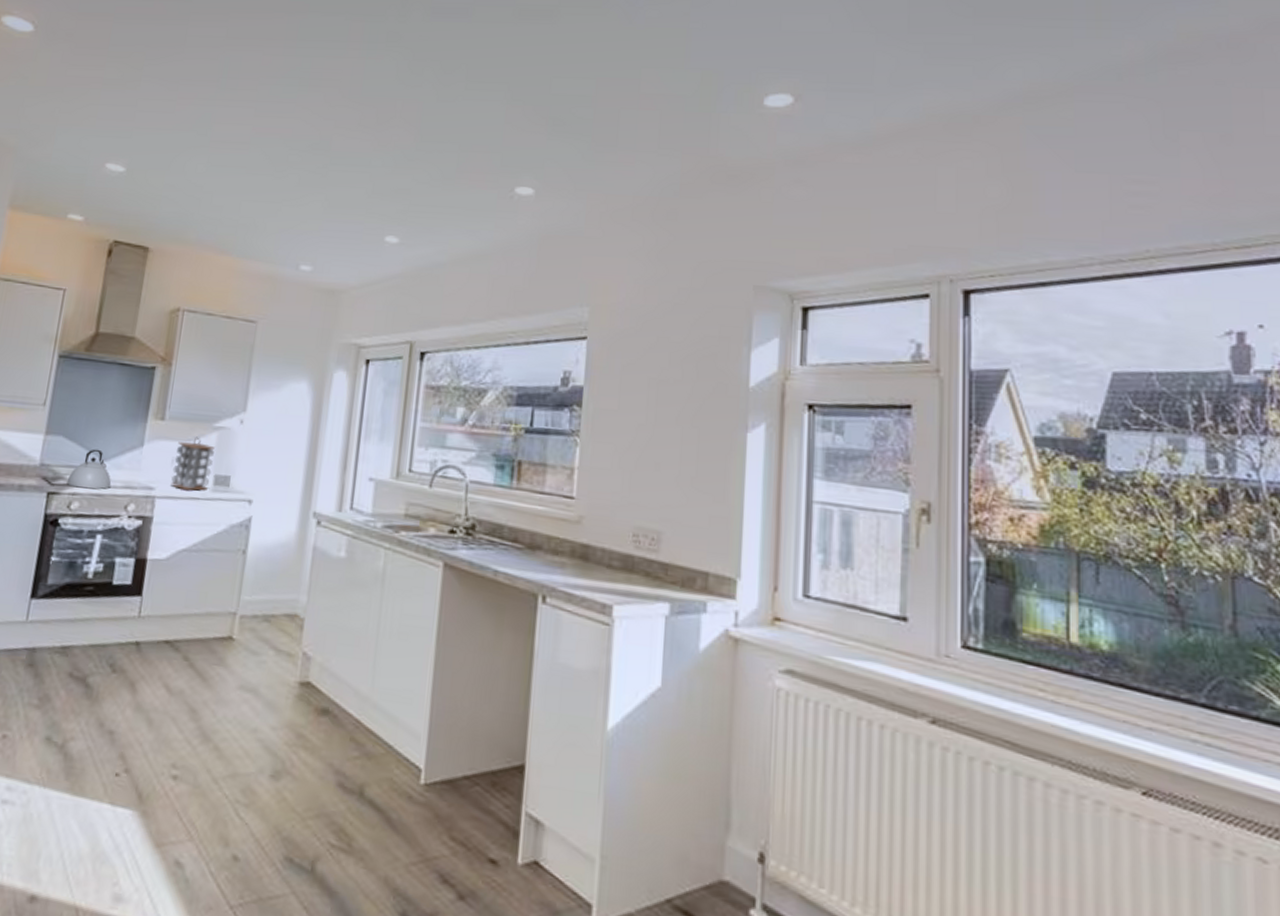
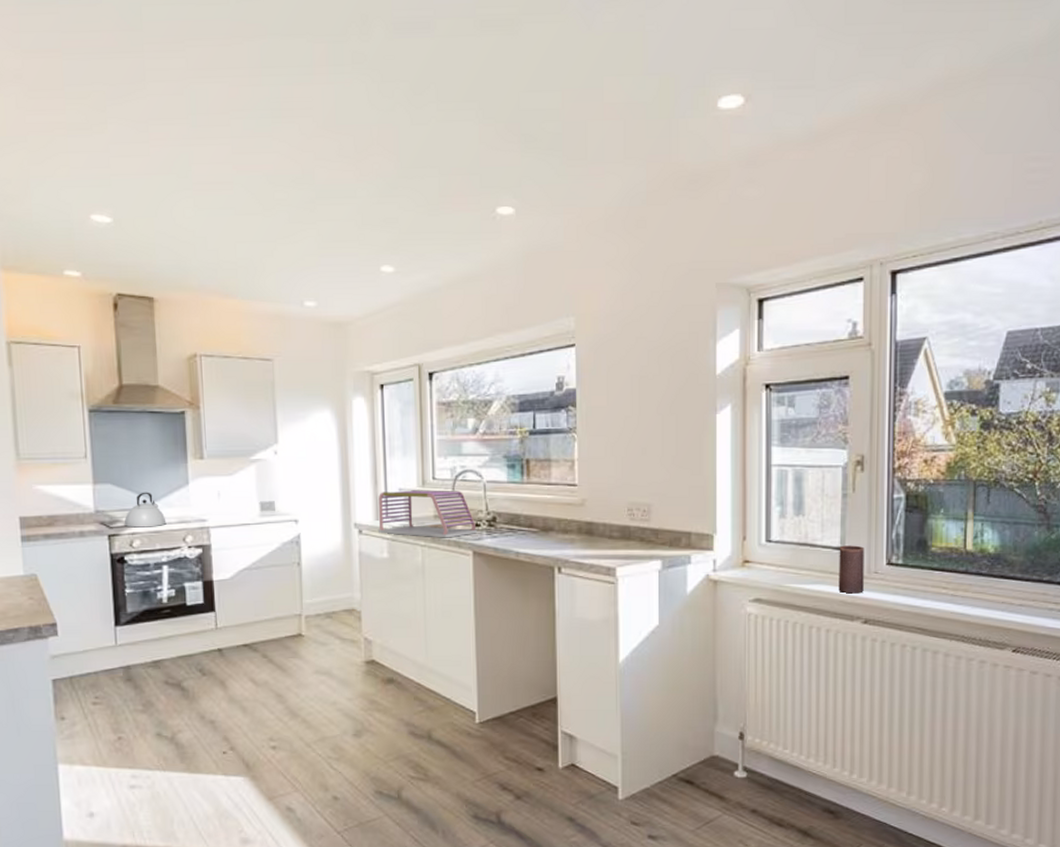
spice rack: present [171,436,215,491] -> none [220,470,256,519]
dish rack: none [338,479,453,544] -> present [377,490,478,538]
candle: none [897,614,932,682] -> present [838,545,864,594]

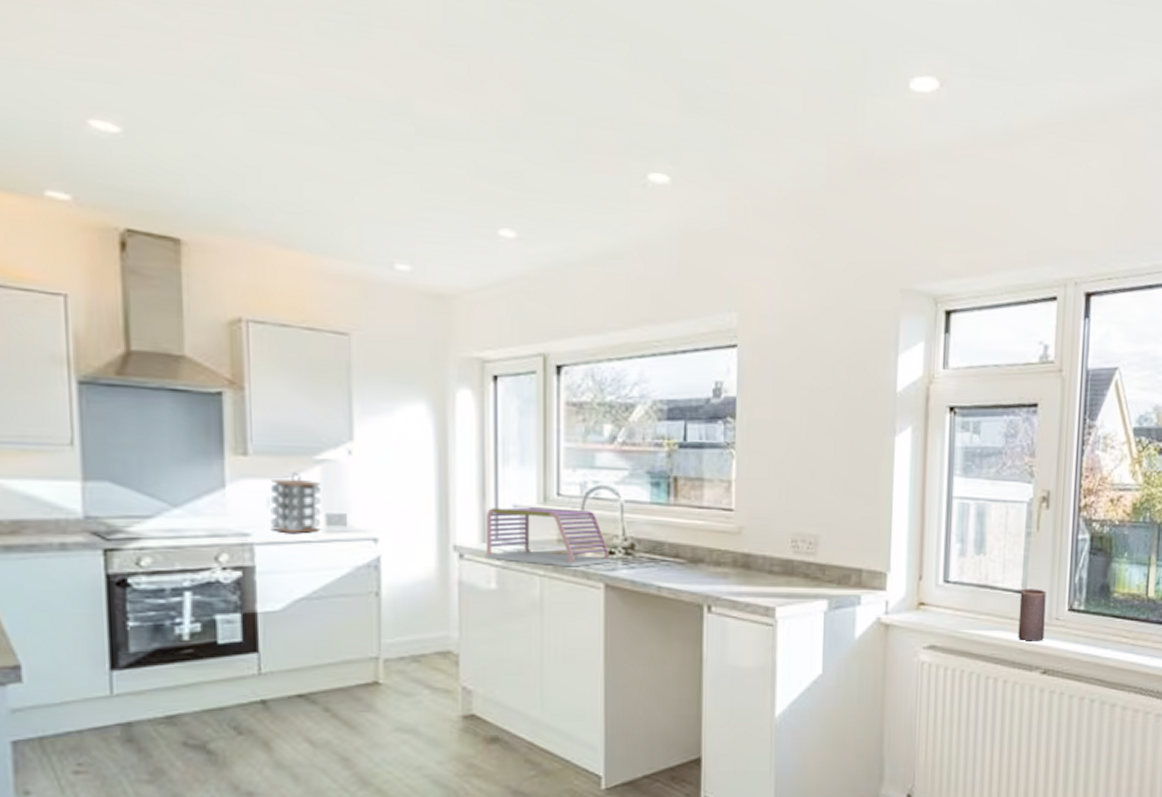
kettle: present [124,492,167,528] -> none [127,494,191,541]
spice rack: none [220,470,256,519] -> present [270,472,321,534]

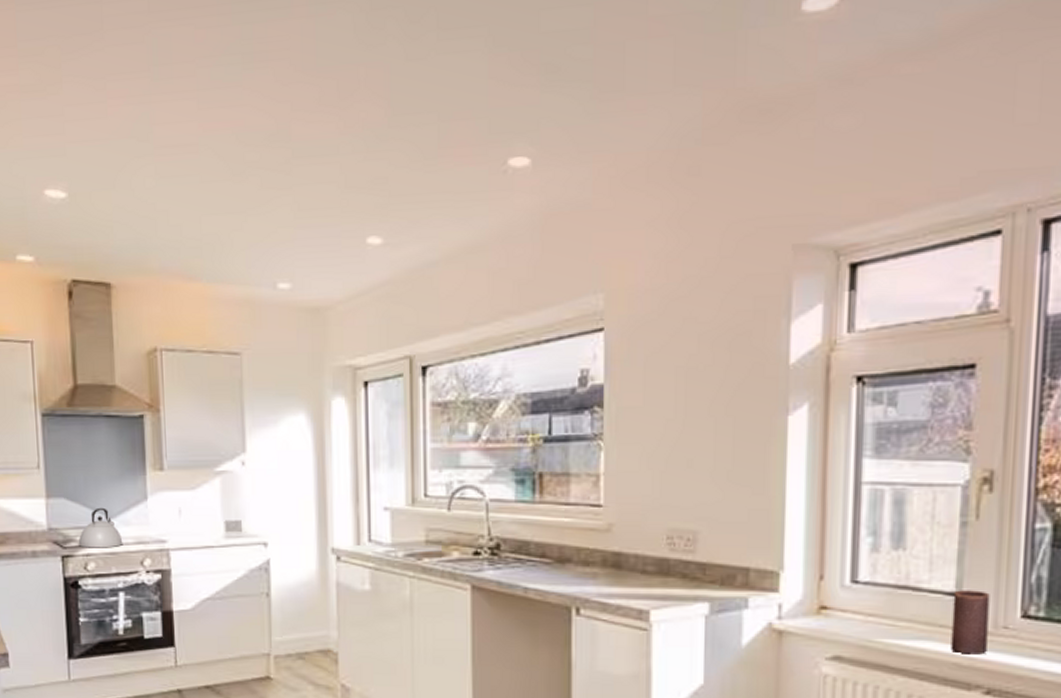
kettle: none [127,494,191,541] -> present [78,507,123,548]
spice rack: present [270,472,321,534] -> none [181,484,221,540]
dish rack: present [484,507,612,567] -> none [358,509,478,568]

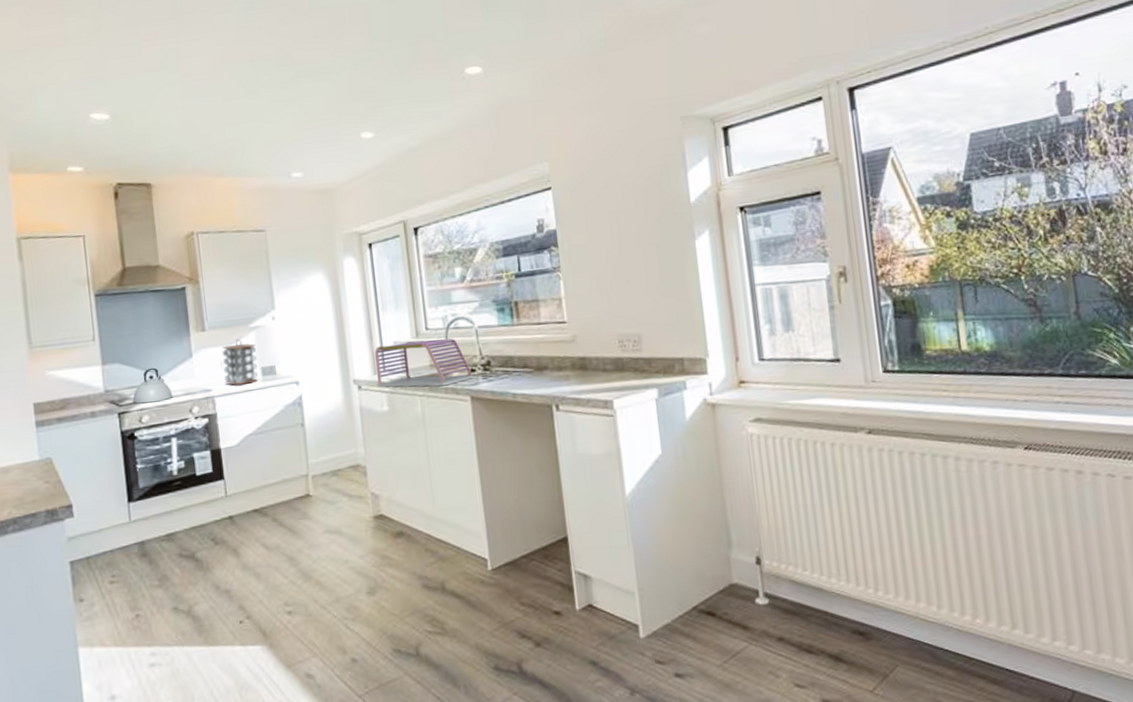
spice rack: none [181,484,221,540] -> present [222,338,258,386]
dish rack: none [358,509,478,568] -> present [375,338,474,388]
candle: present [951,590,990,655] -> none [833,355,864,405]

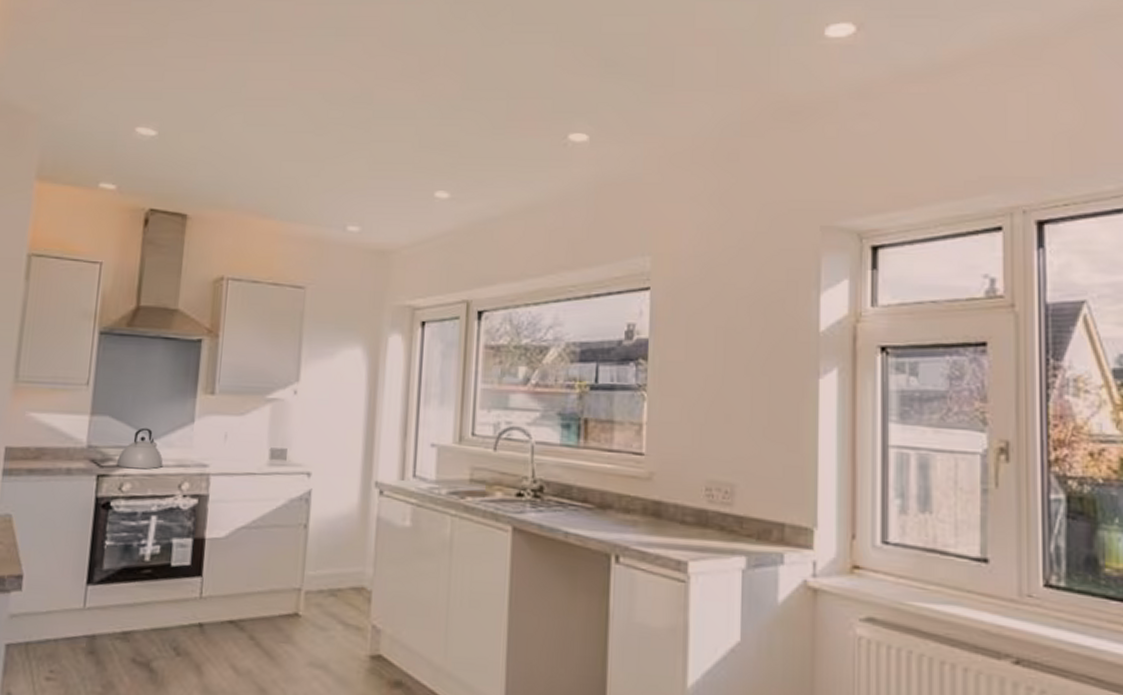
spice rack: present [222,338,258,386] -> none [225,410,269,466]
dish rack: present [375,338,474,388] -> none [401,446,521,508]

